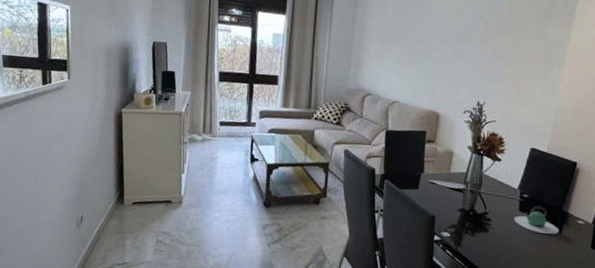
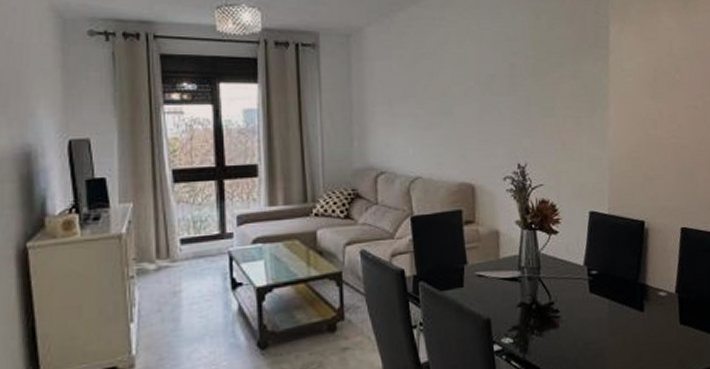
teapot: present [514,206,559,234] -> none [585,282,641,317]

